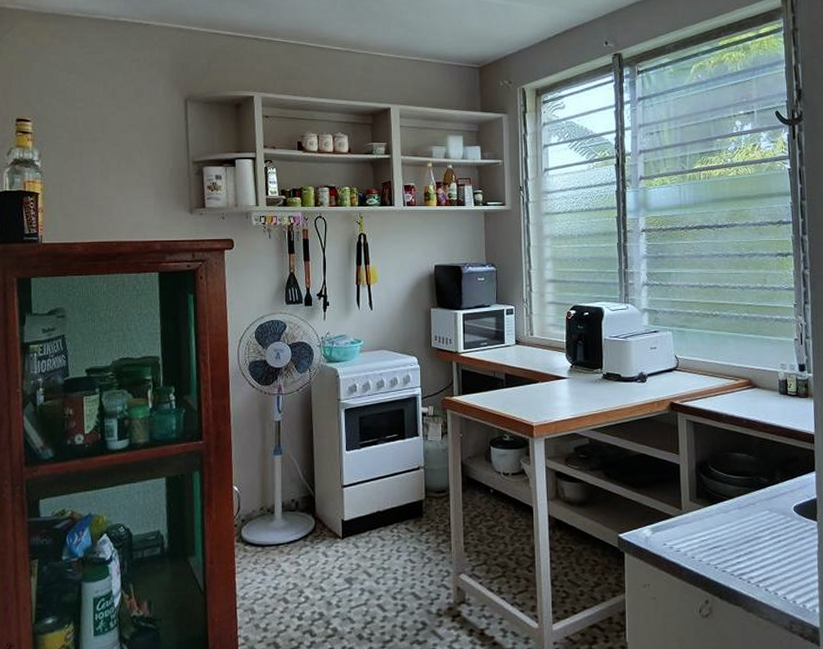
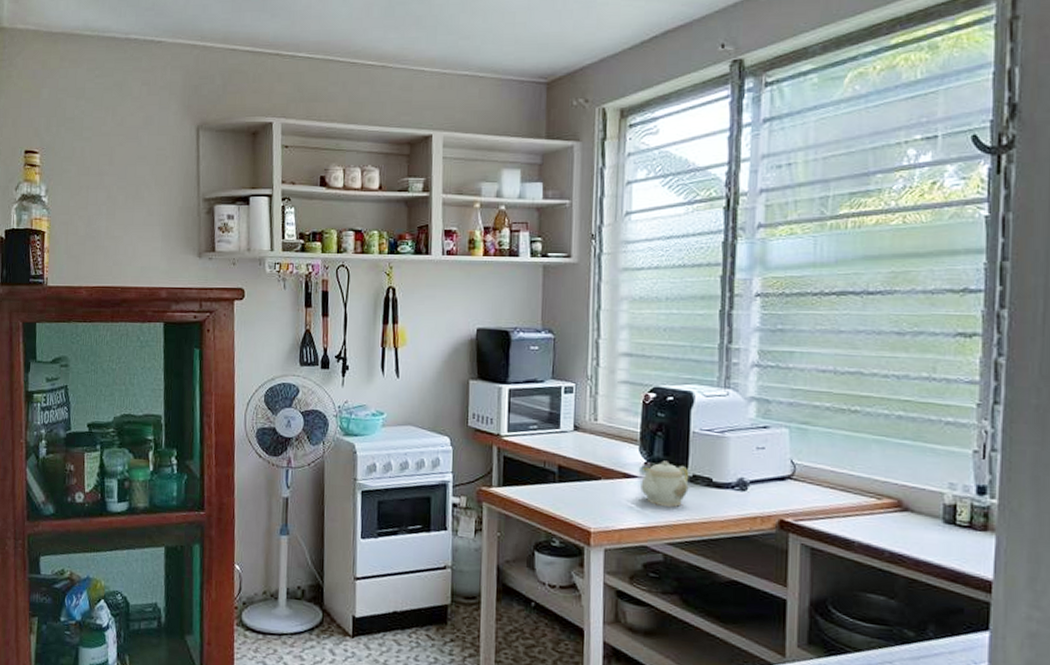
teapot: none [569,363,604,401] -> present [640,460,689,508]

